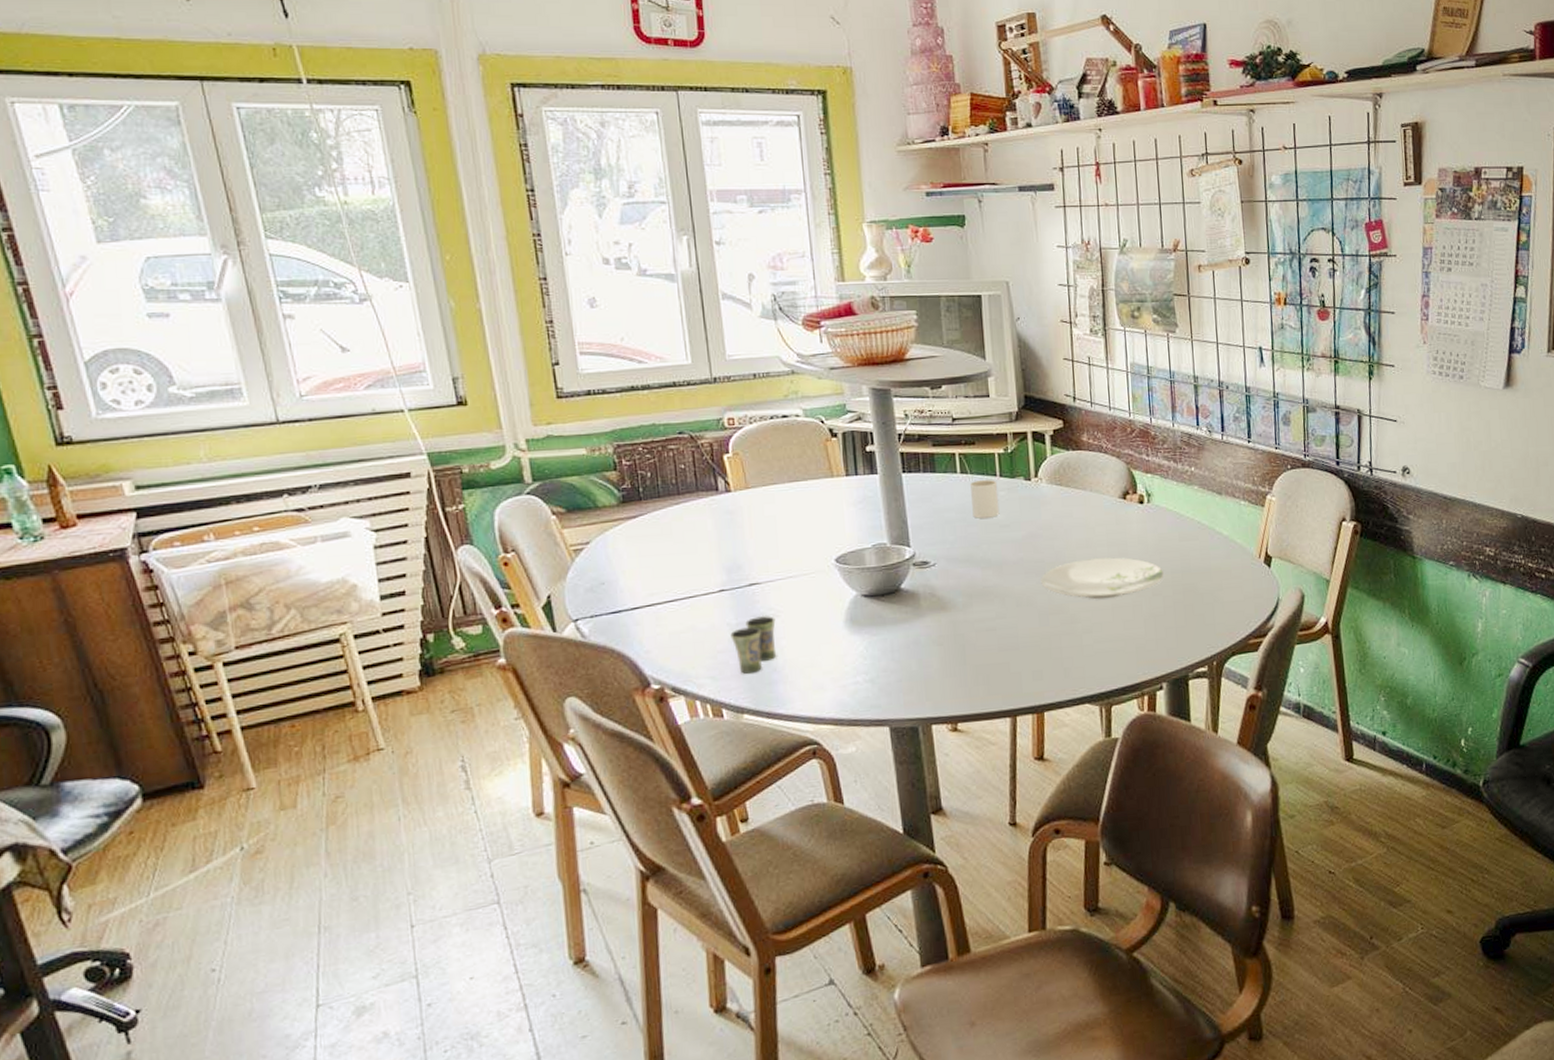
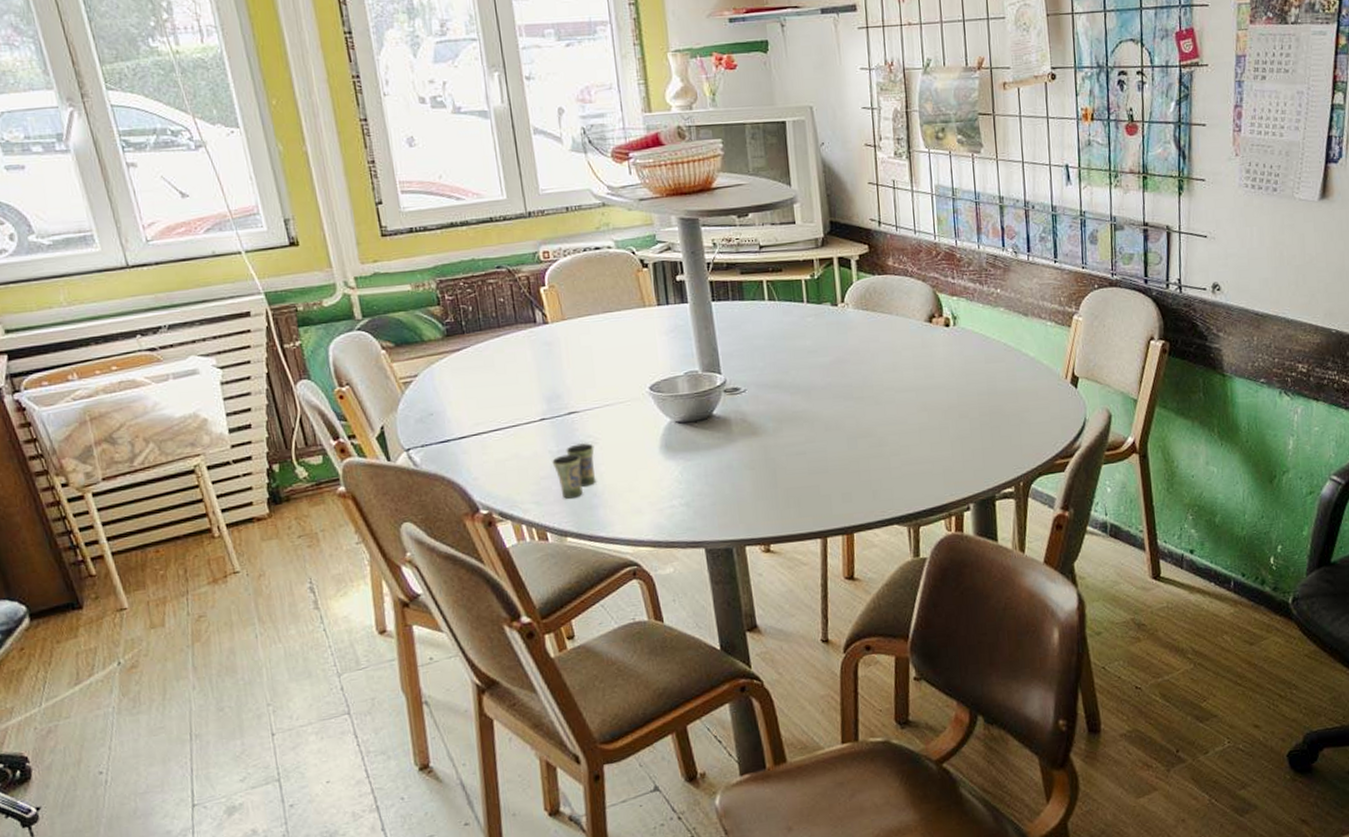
cup: present [970,480,1000,519] -> none [778,306,808,345]
plate: present [1041,557,1165,600] -> none [849,380,971,423]

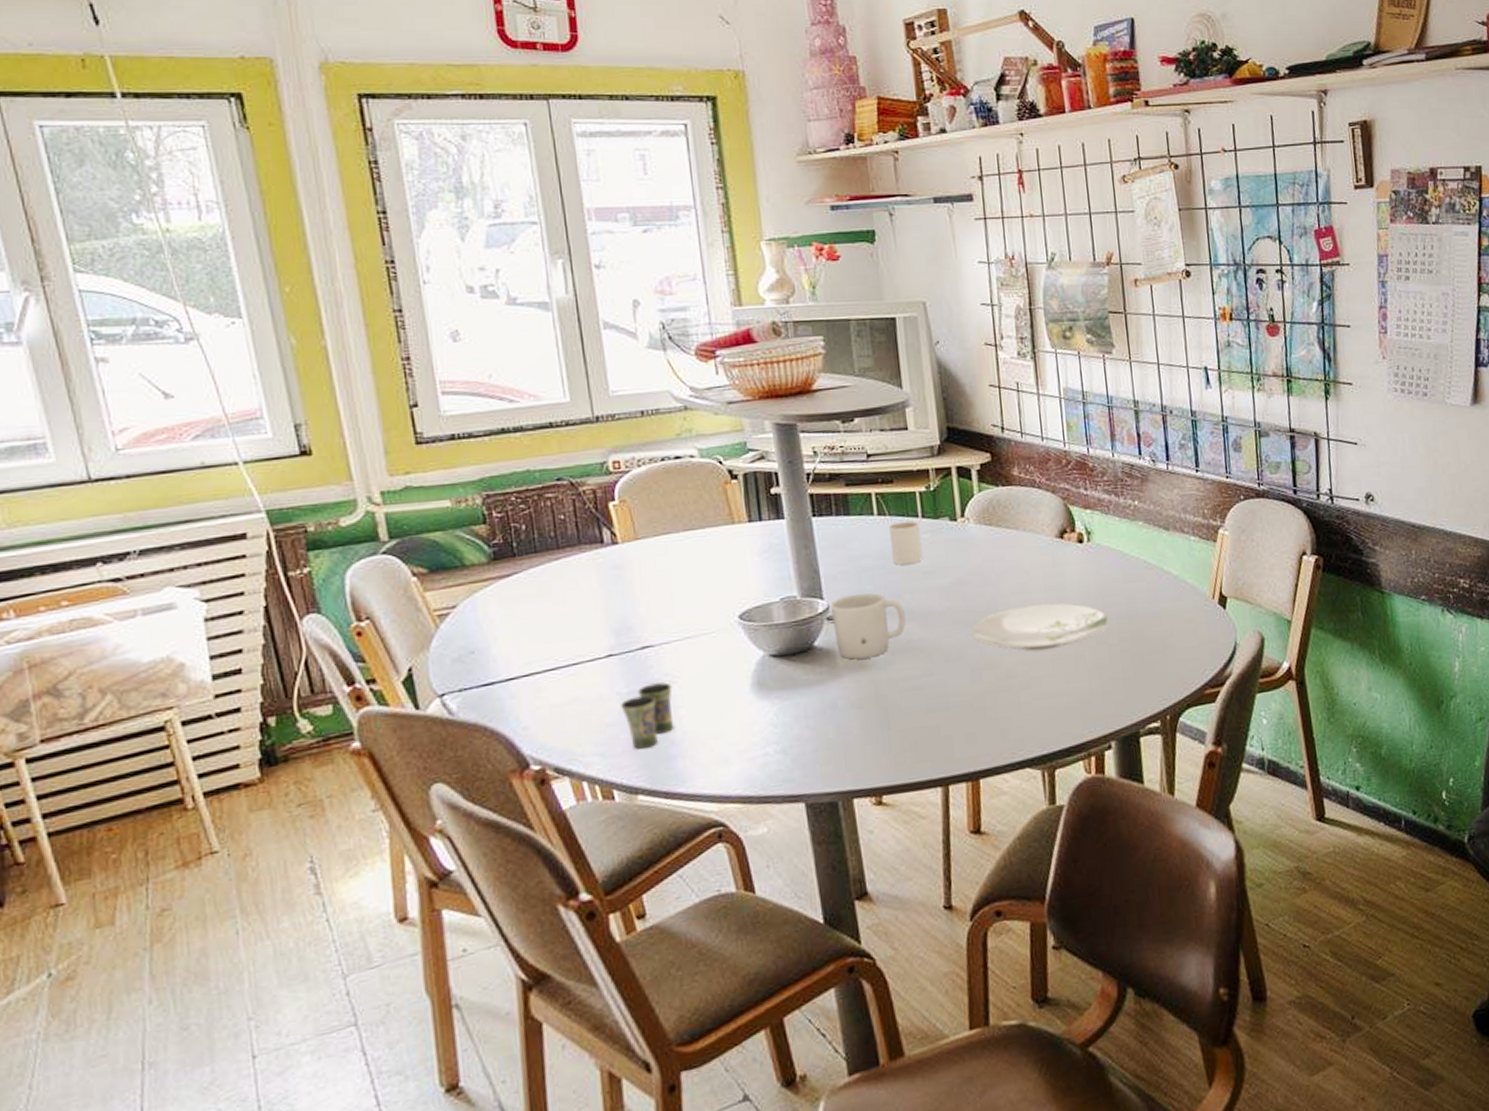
mug: none [726,369,792,427] -> present [830,593,906,660]
cup: none [778,306,808,345] -> present [889,521,923,565]
plate: none [849,380,971,423] -> present [971,603,1109,651]

